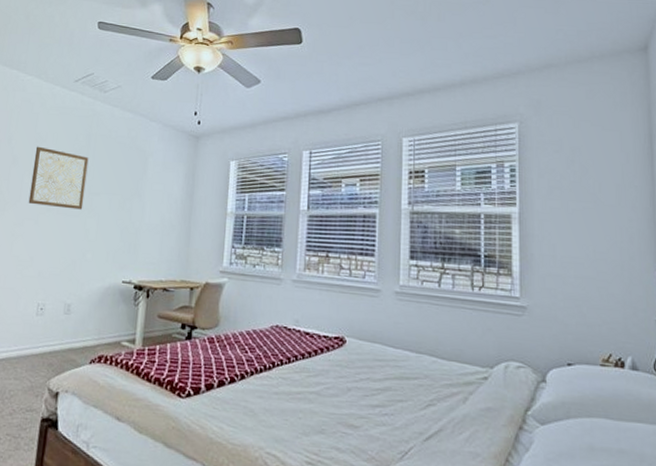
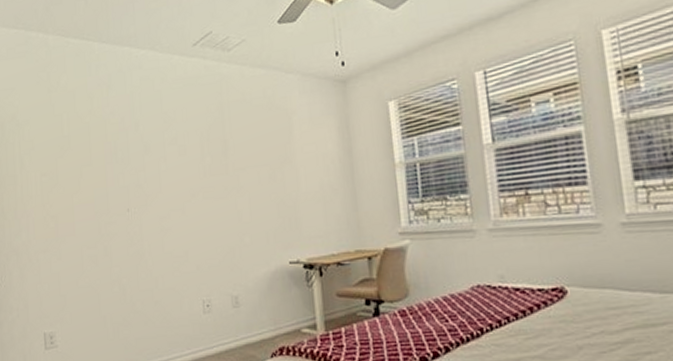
wall art: present [28,146,89,210] -> none [166,127,230,194]

